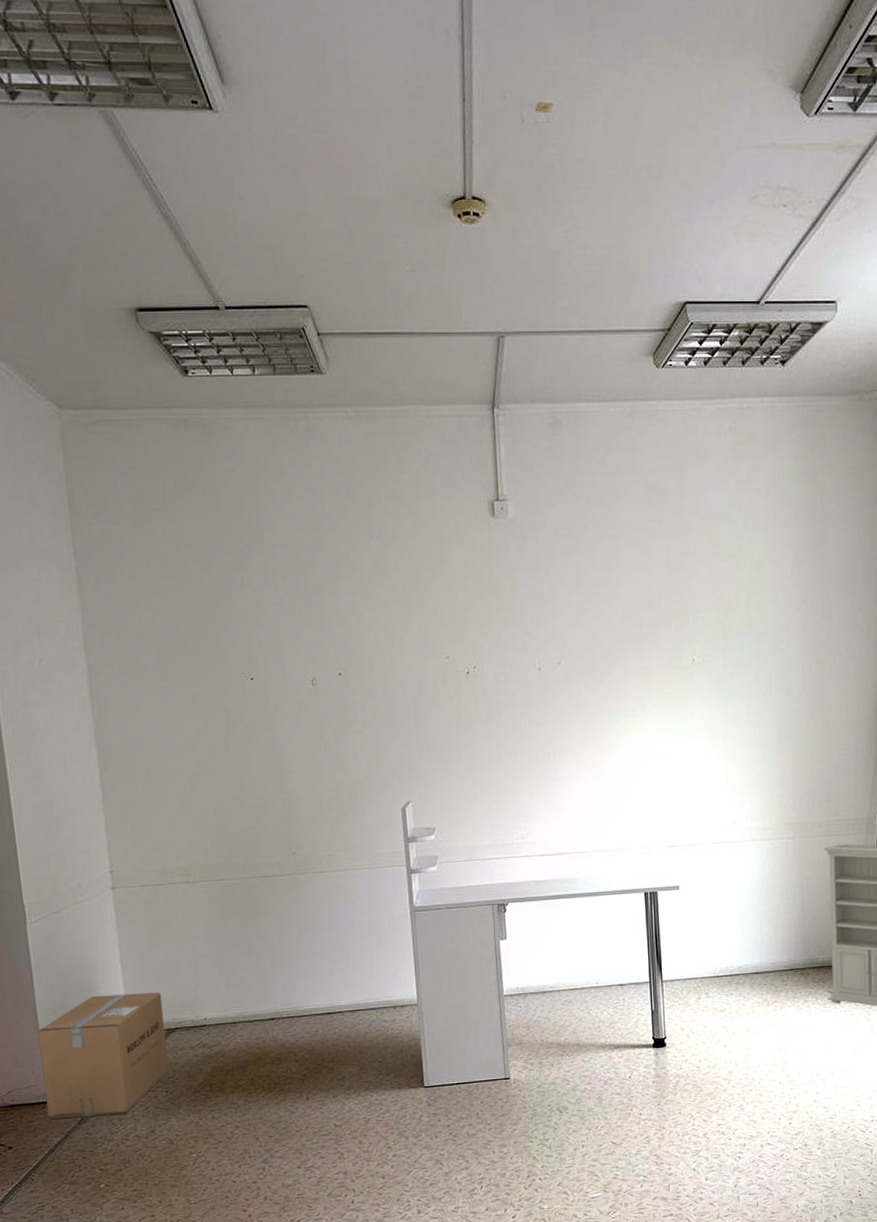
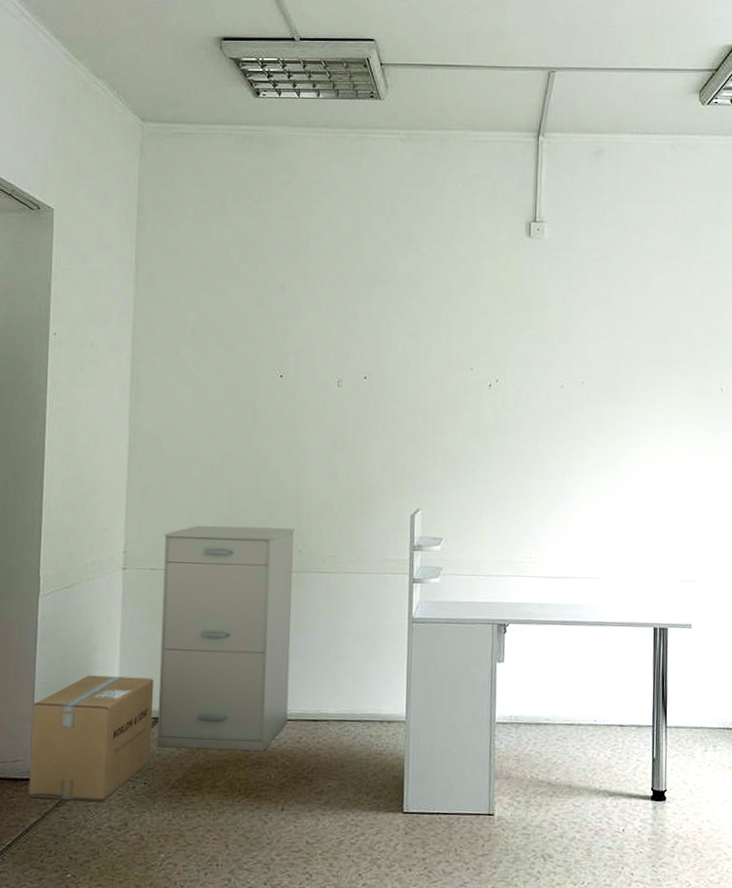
filing cabinet: none [150,832,302,1056] -> present [156,525,295,752]

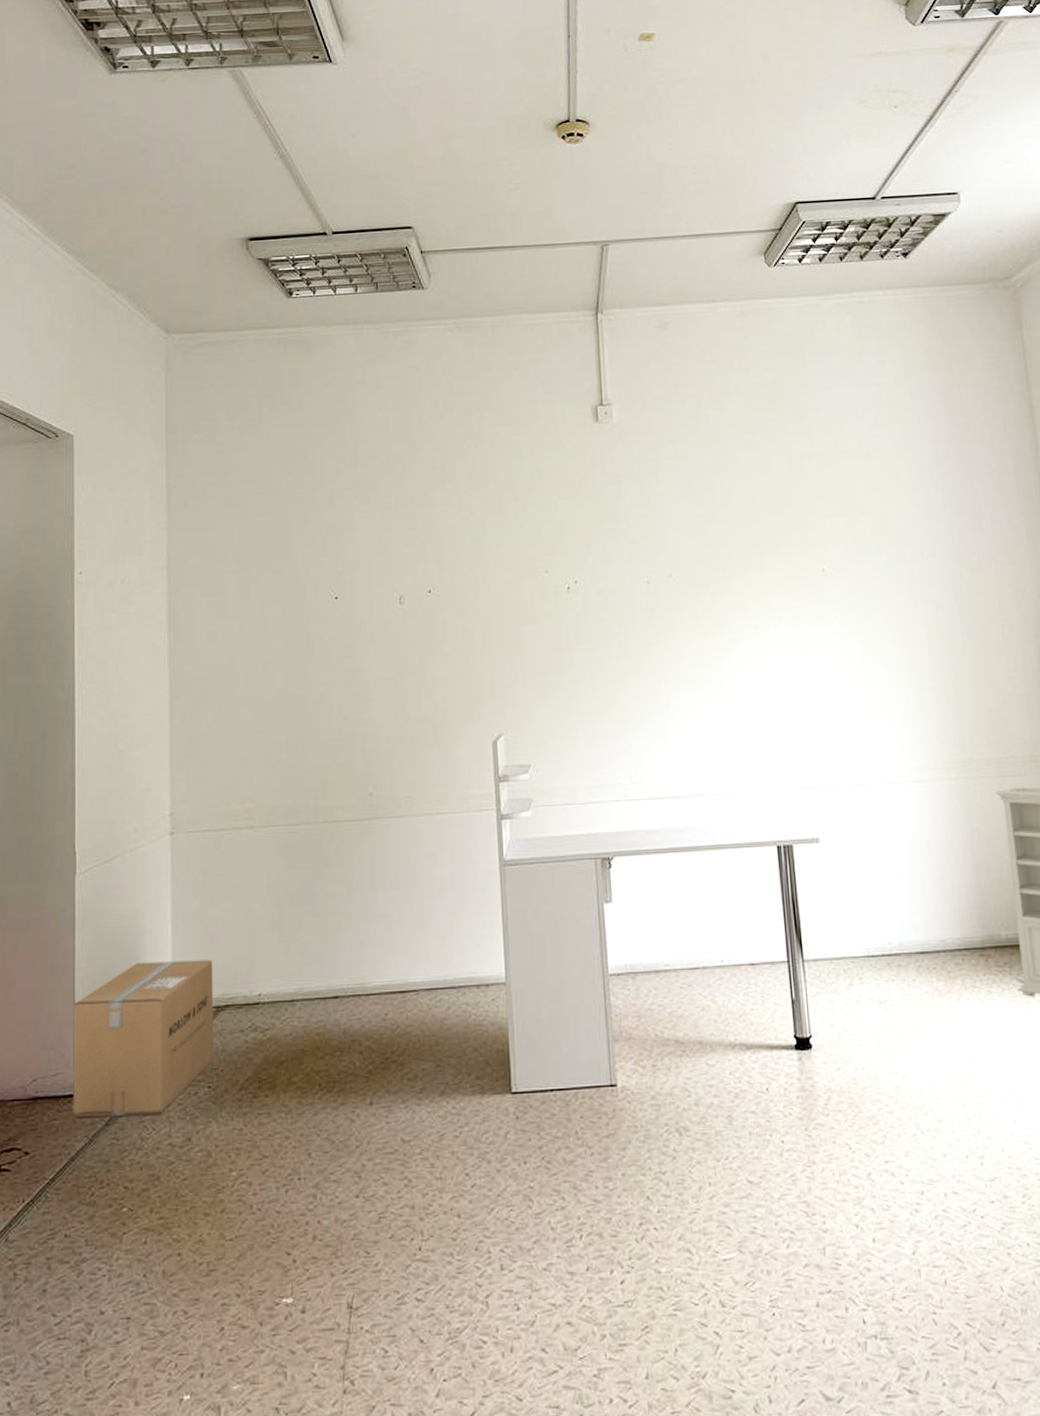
filing cabinet: present [156,525,295,752] -> none [215,769,370,1042]

